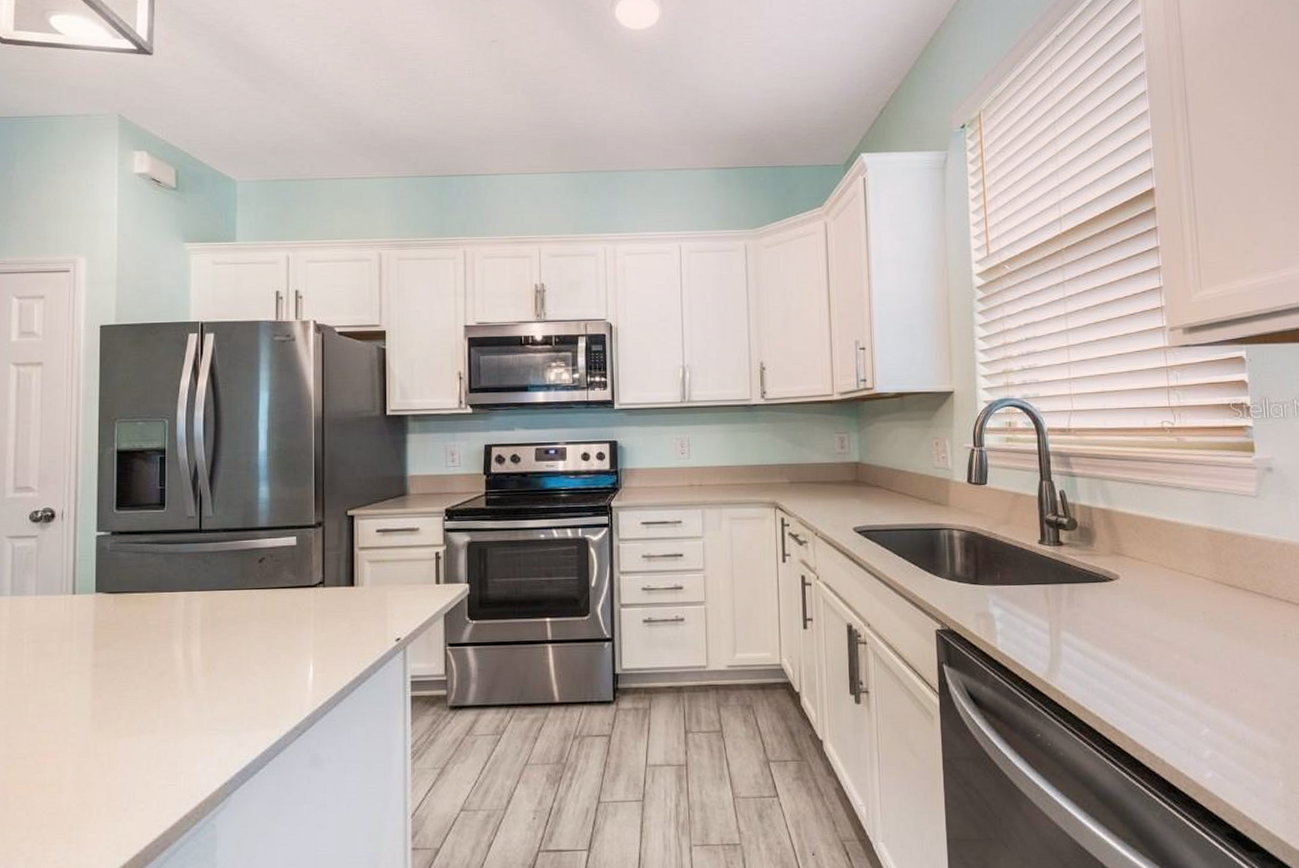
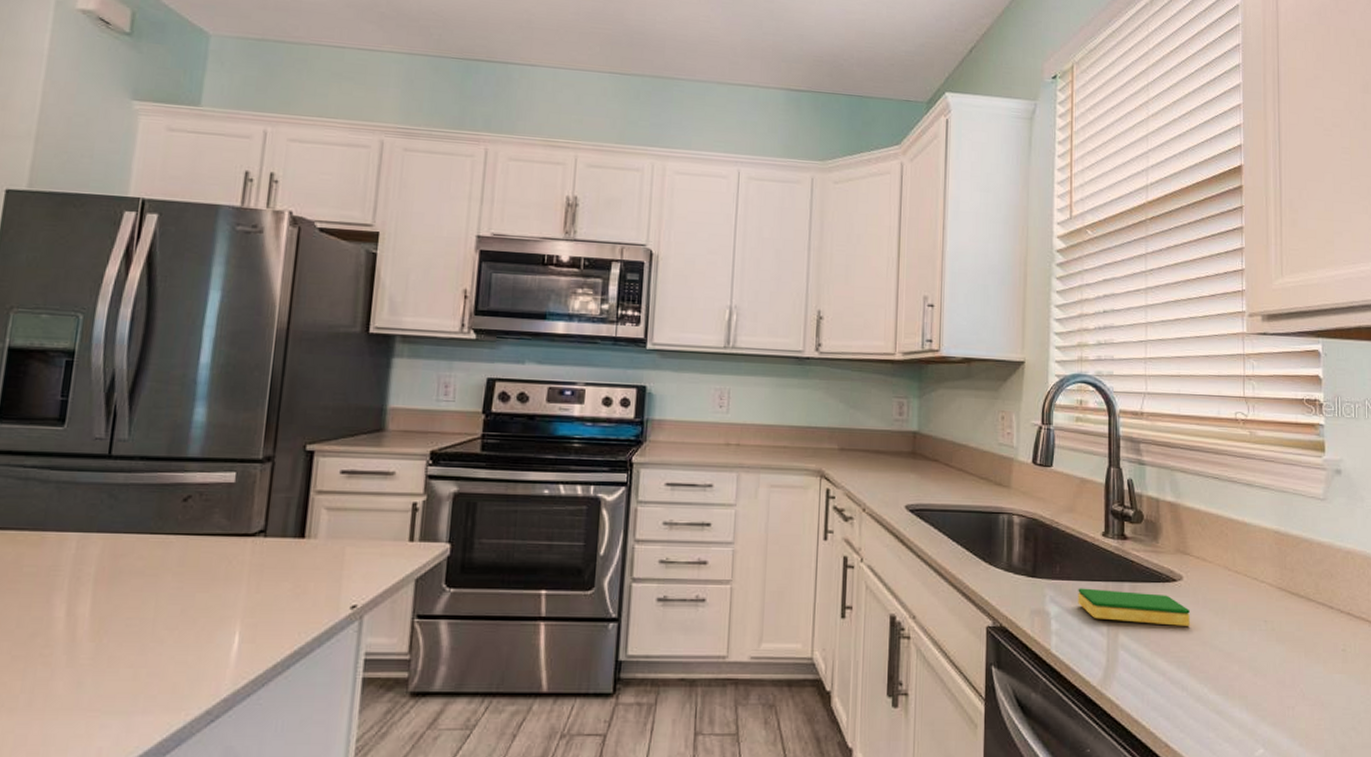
dish sponge: none [1019,591,1129,621] -> present [1078,588,1190,626]

